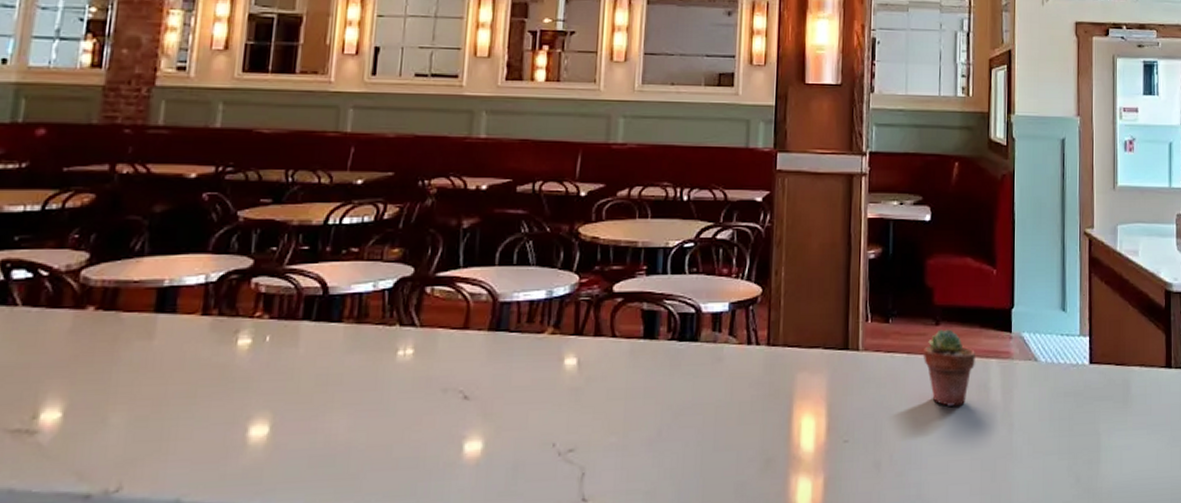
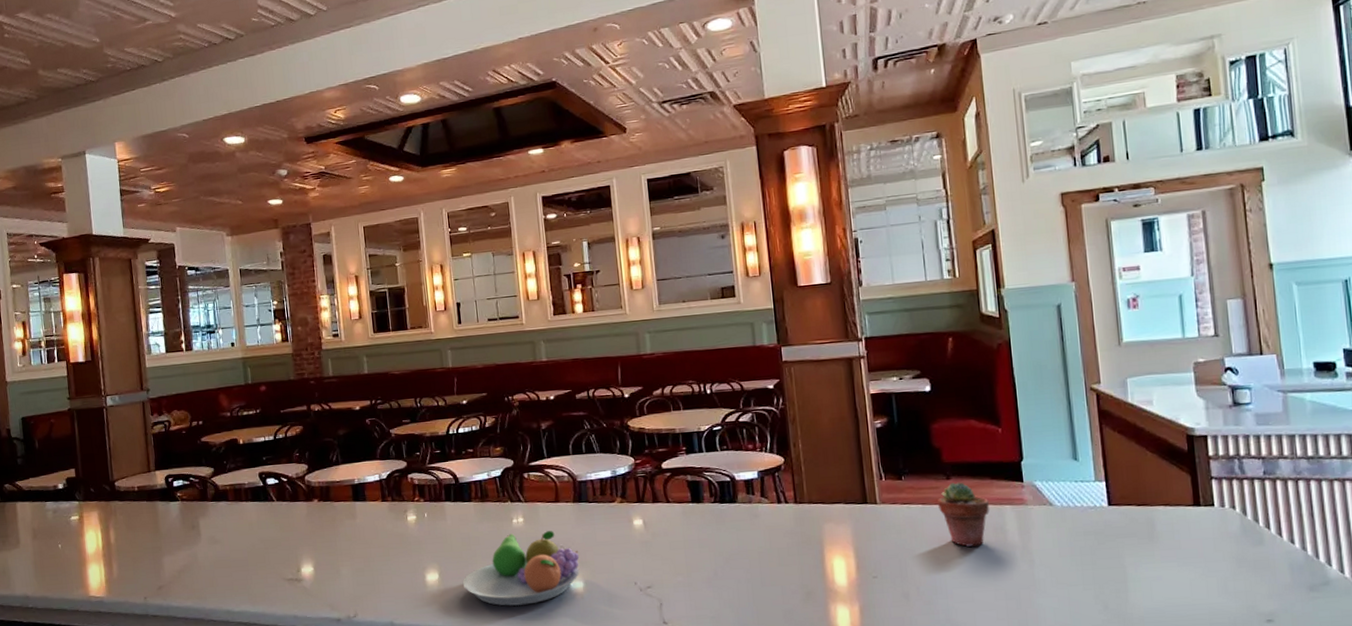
fruit bowl: none [304,369,484,476] -> present [462,531,580,606]

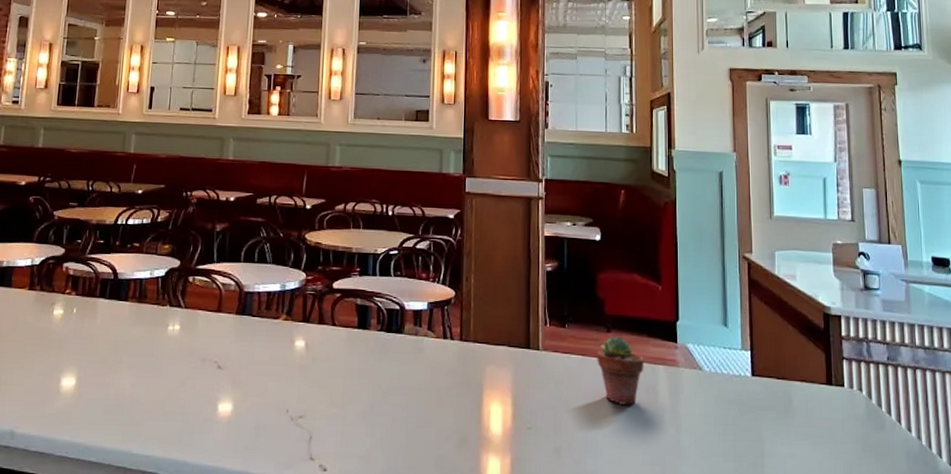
fruit bowl: present [462,531,580,606] -> none [100,342,233,425]

